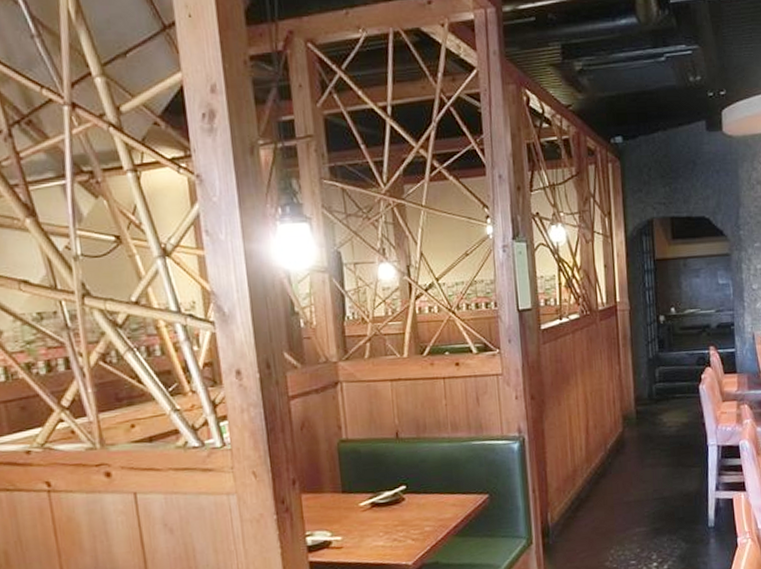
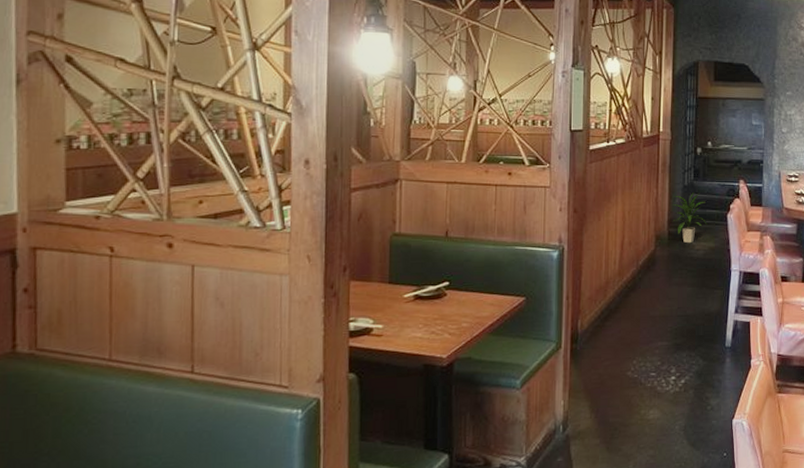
indoor plant: none [637,364,678,421] -> present [671,191,707,244]

